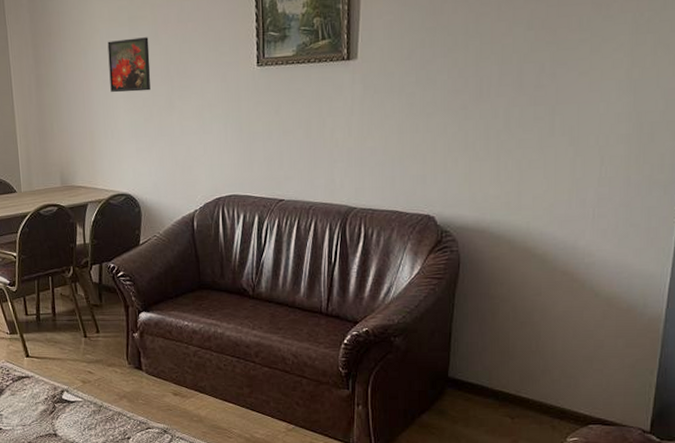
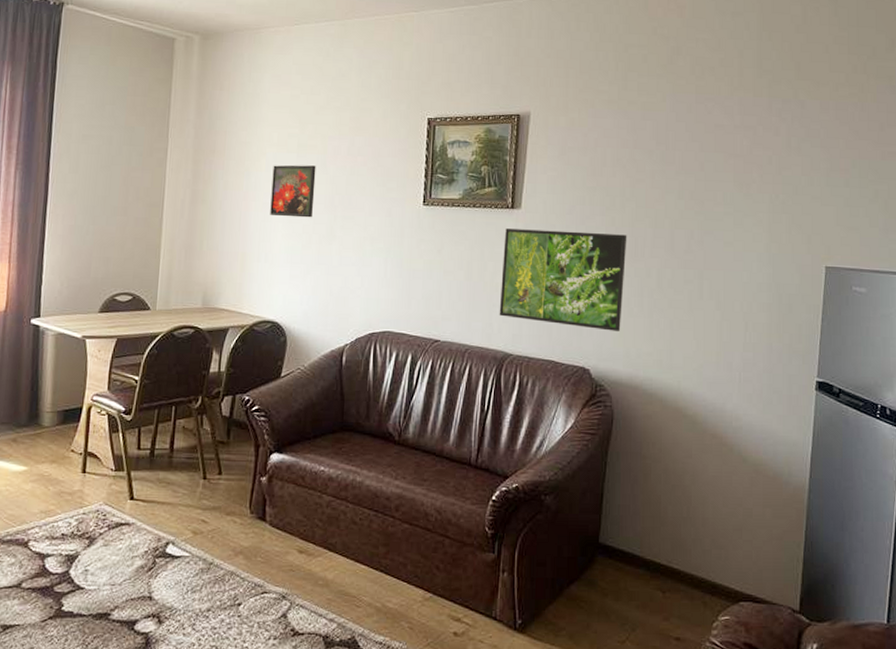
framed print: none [340,75,472,177] -> present [499,228,627,331]

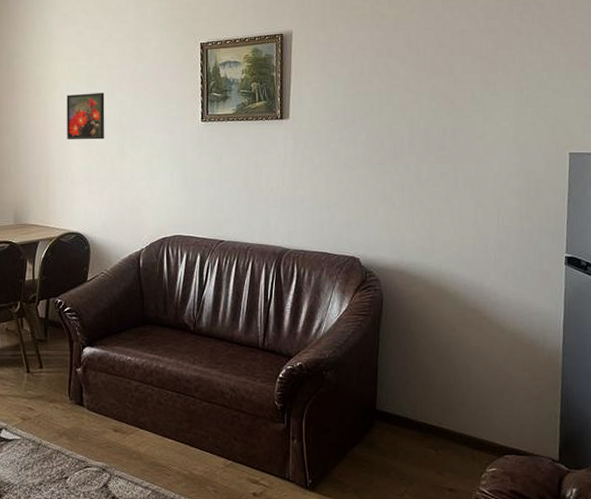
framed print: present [499,228,627,331] -> none [275,136,387,223]

